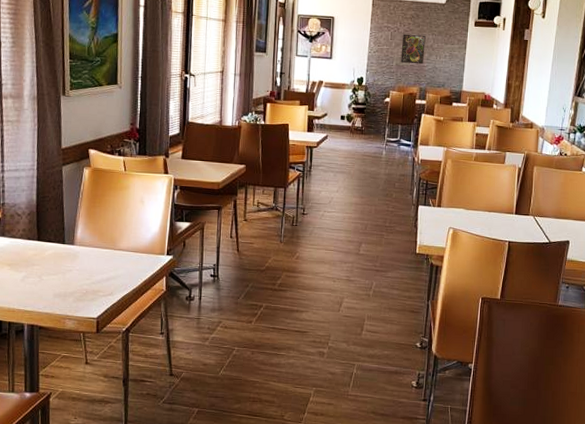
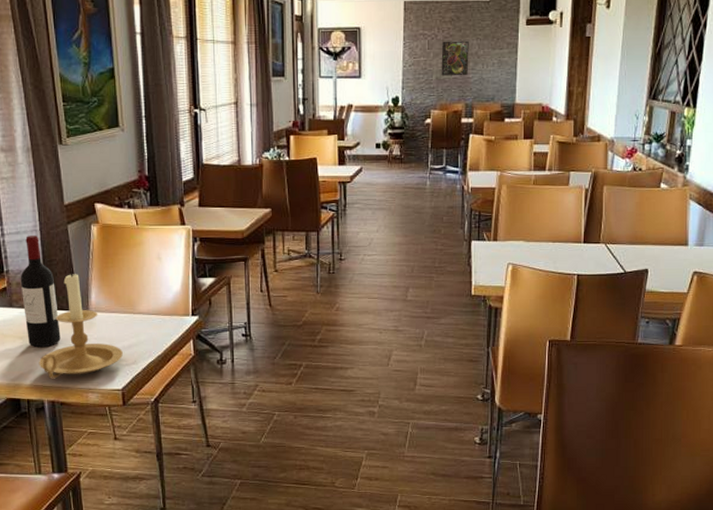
wine bottle: none [14,173,46,275] -> present [20,236,61,348]
candle holder: none [23,207,101,305] -> present [38,270,123,379]

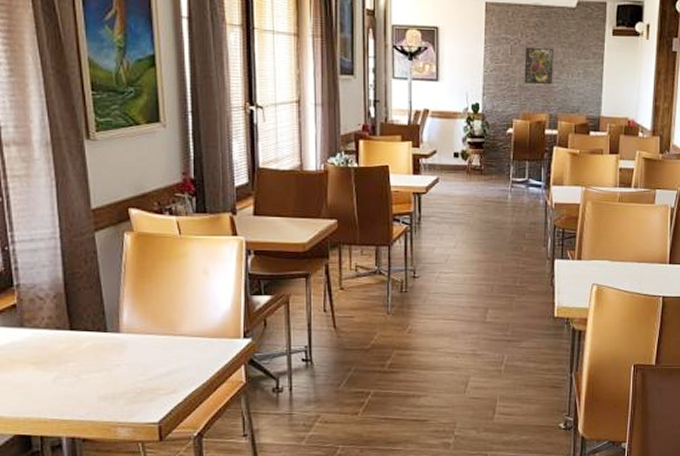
wine bottle: present [20,236,61,348] -> none [34,244,84,375]
candle holder: present [38,270,123,379] -> none [55,285,160,412]

